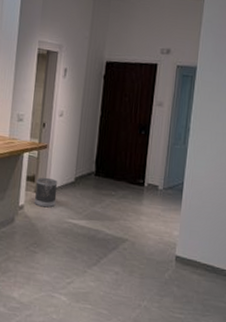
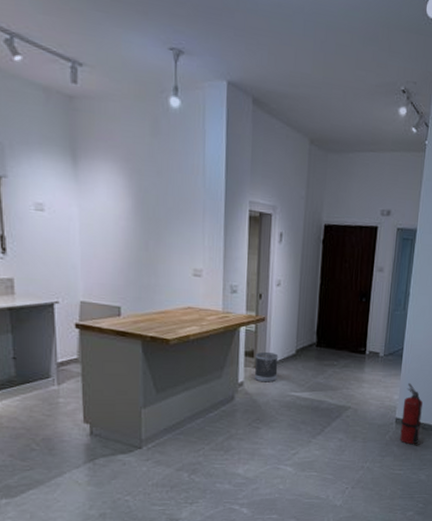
fire extinguisher: none [180,220,205,287] -> present [400,383,423,445]

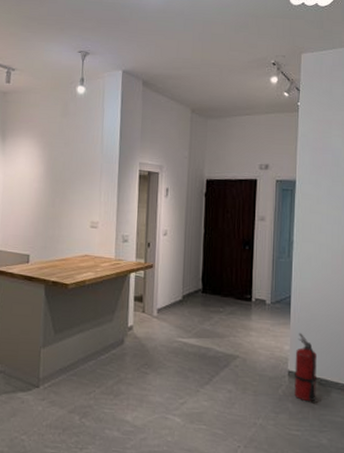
wastebasket: present [254,351,279,383] -> none [142,297,166,328]

